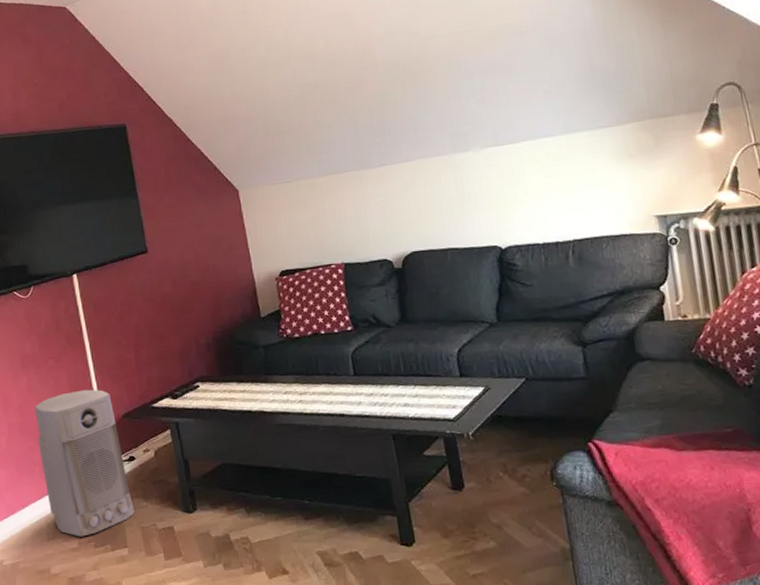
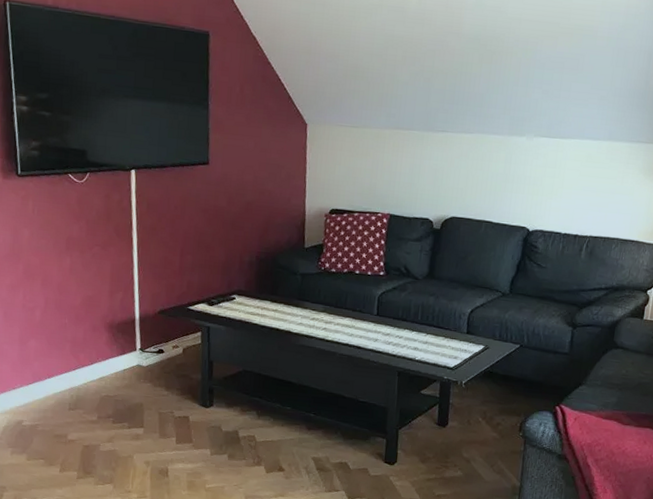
air purifier: present [34,389,135,537] -> none [72,280,156,412]

